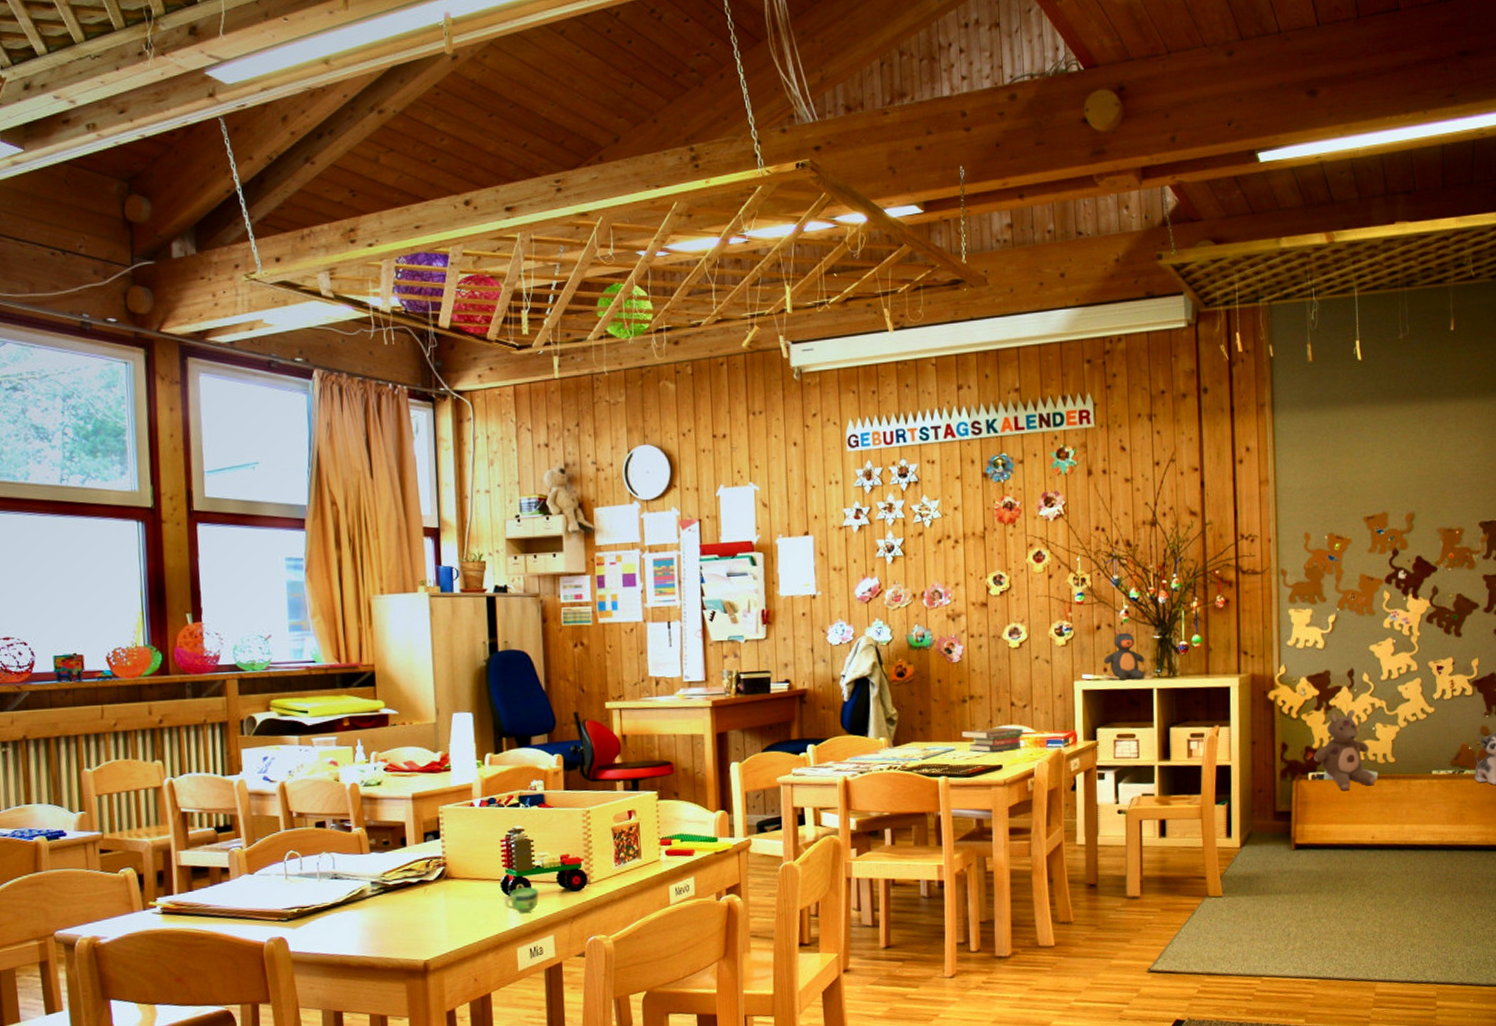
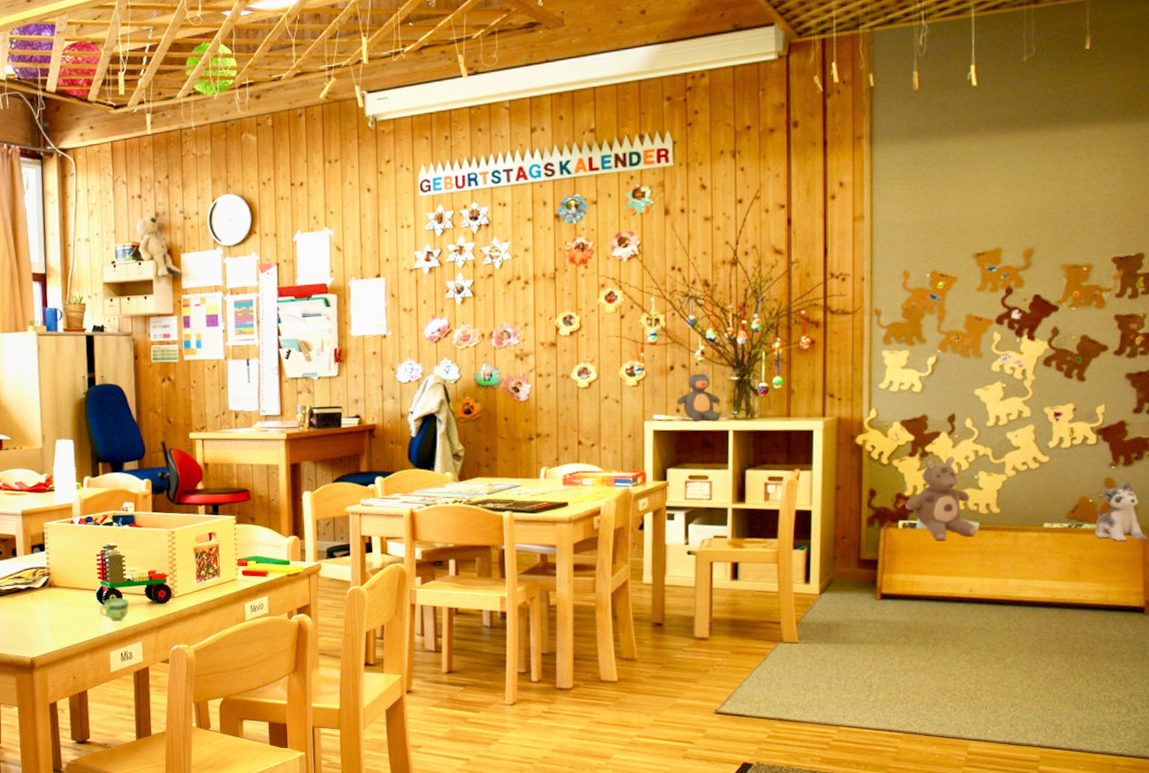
books: present [961,727,1023,753] -> none [527,465,590,490]

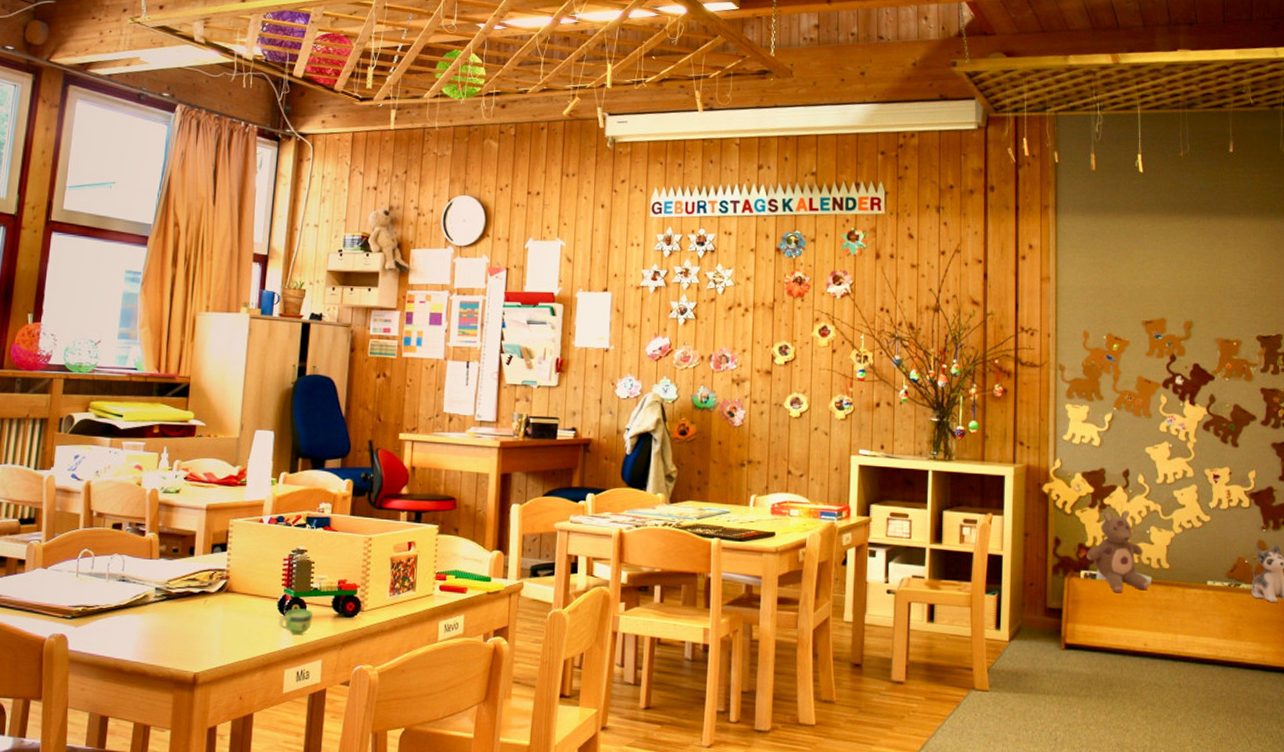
stuffed animal: present [676,368,721,422] -> none [881,407,922,460]

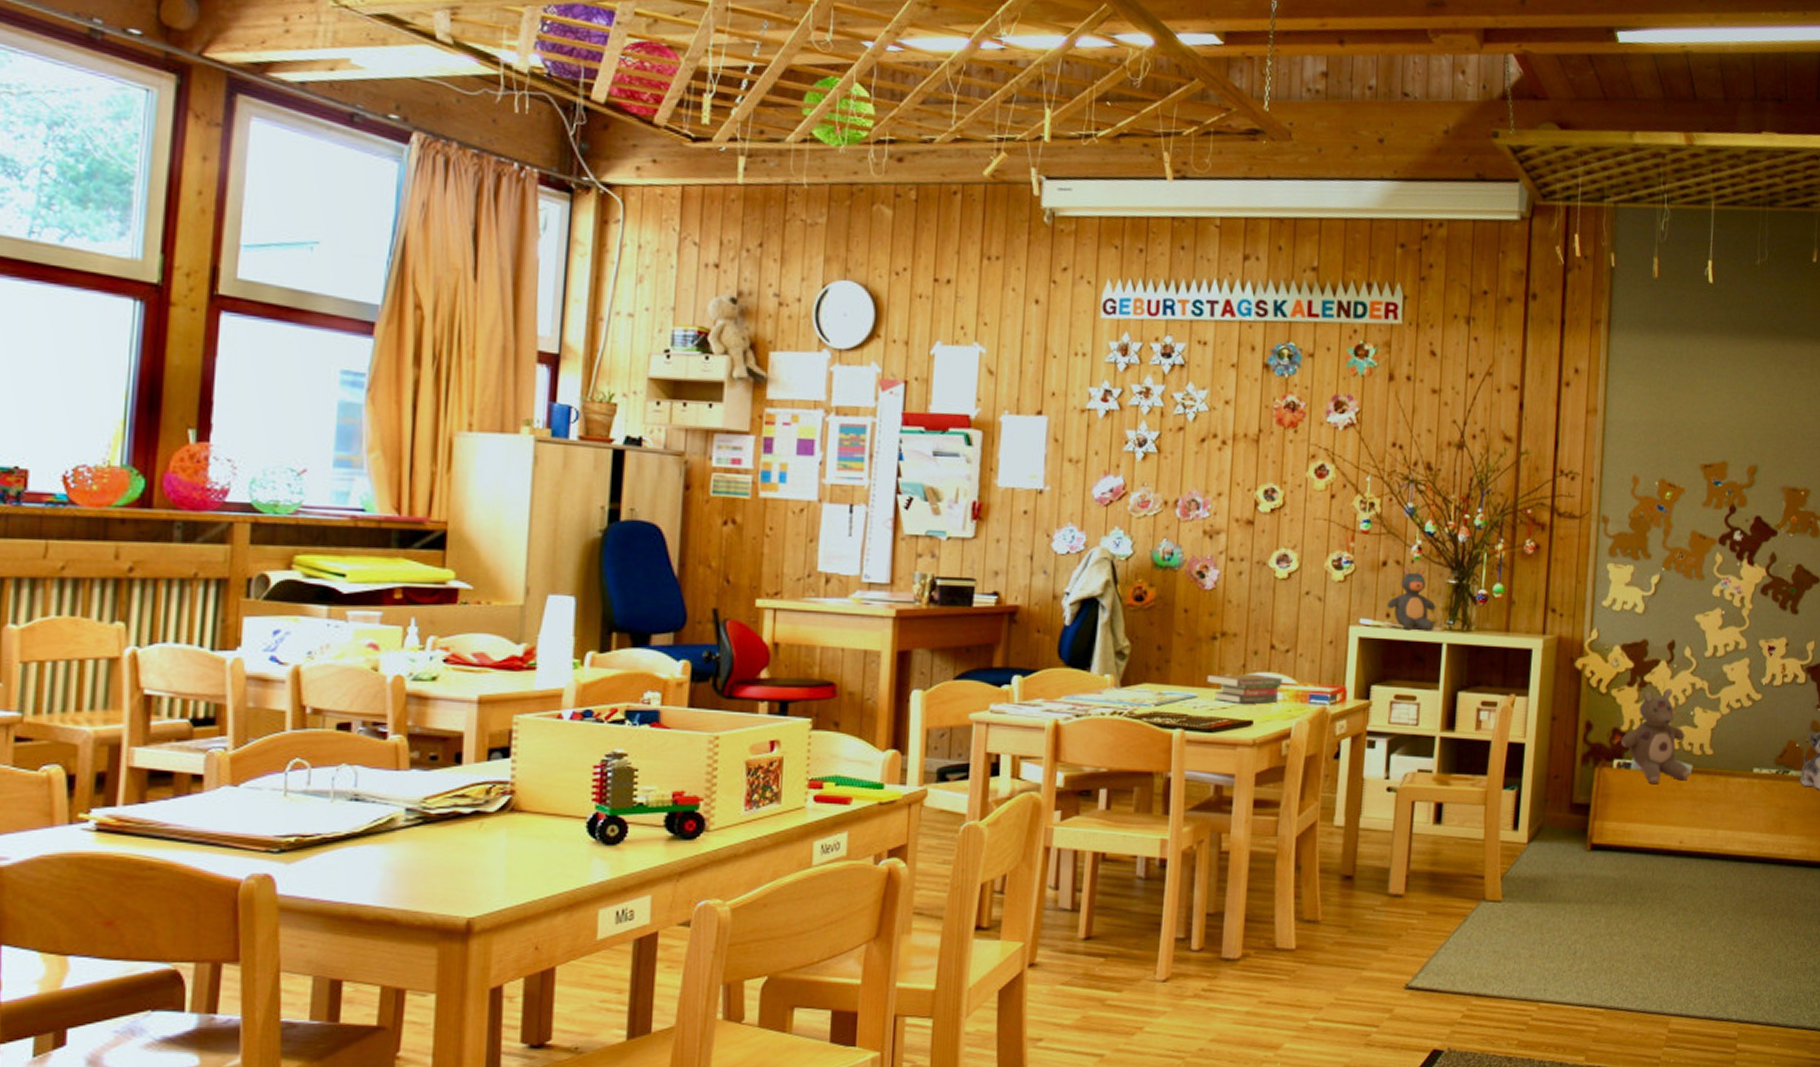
cup: present [279,609,312,634] -> none [589,830,637,863]
books: none [737,494,798,519] -> present [1207,673,1283,705]
stuffed animal: none [881,407,922,460] -> present [1387,566,1436,631]

